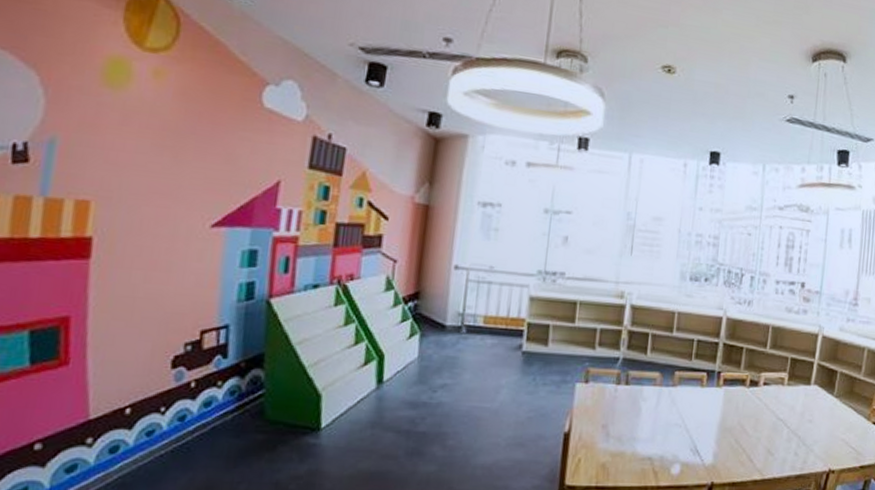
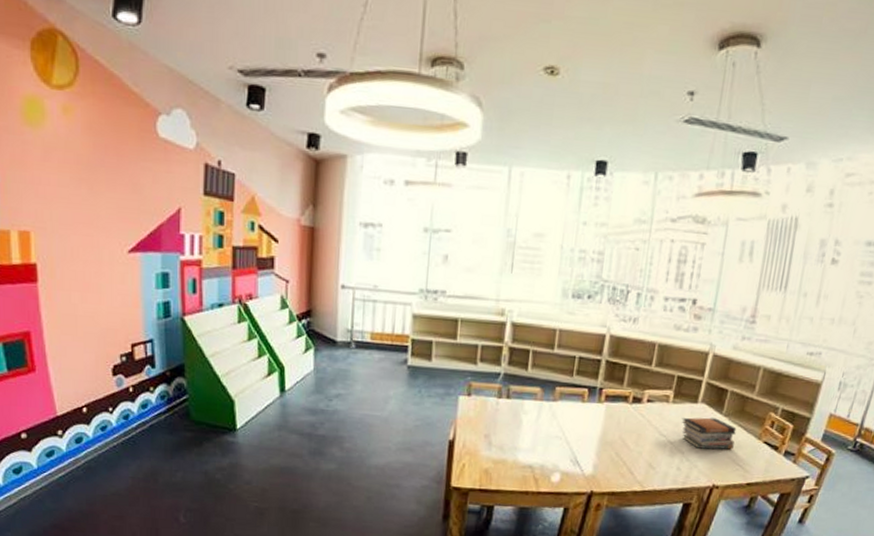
book stack: none [796,399,847,432] -> present [681,417,737,450]

